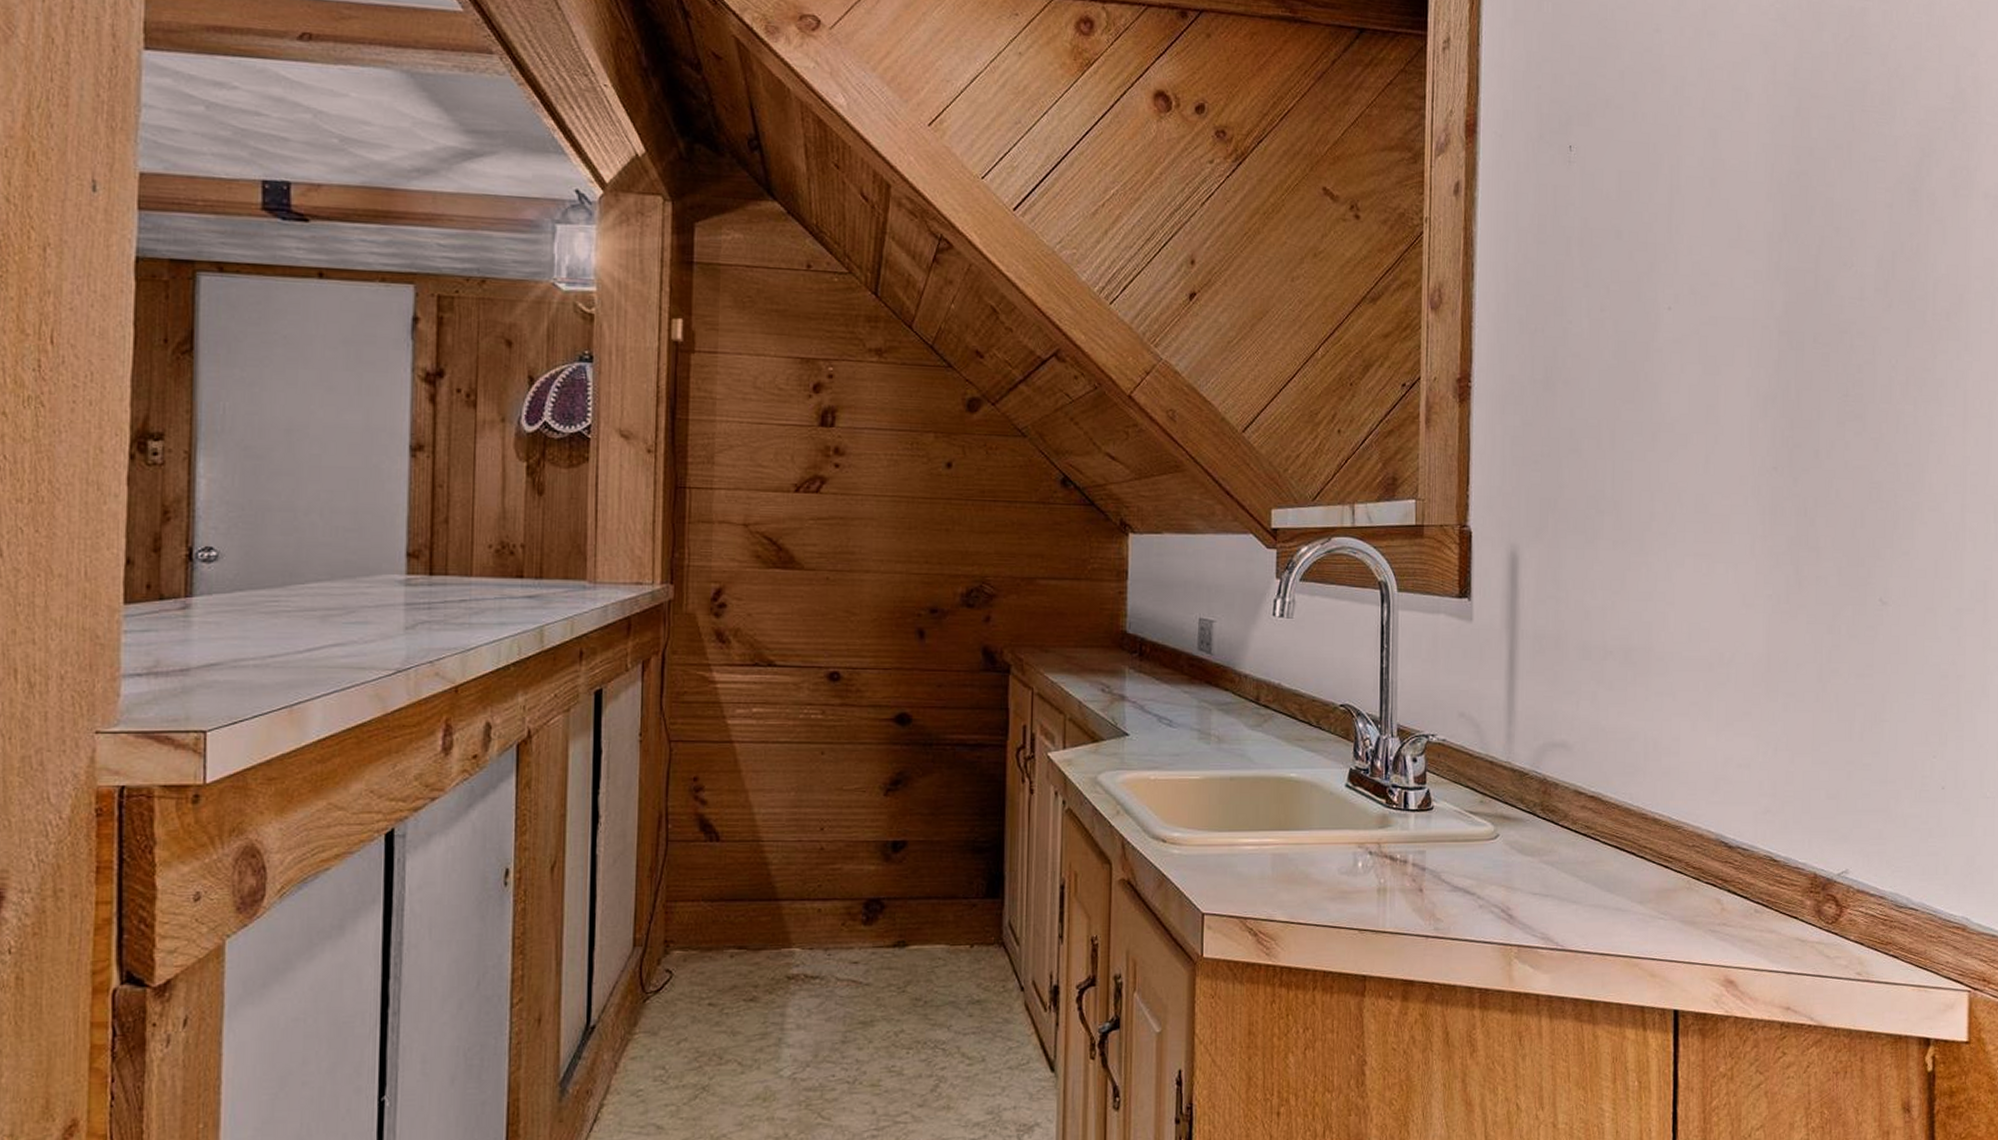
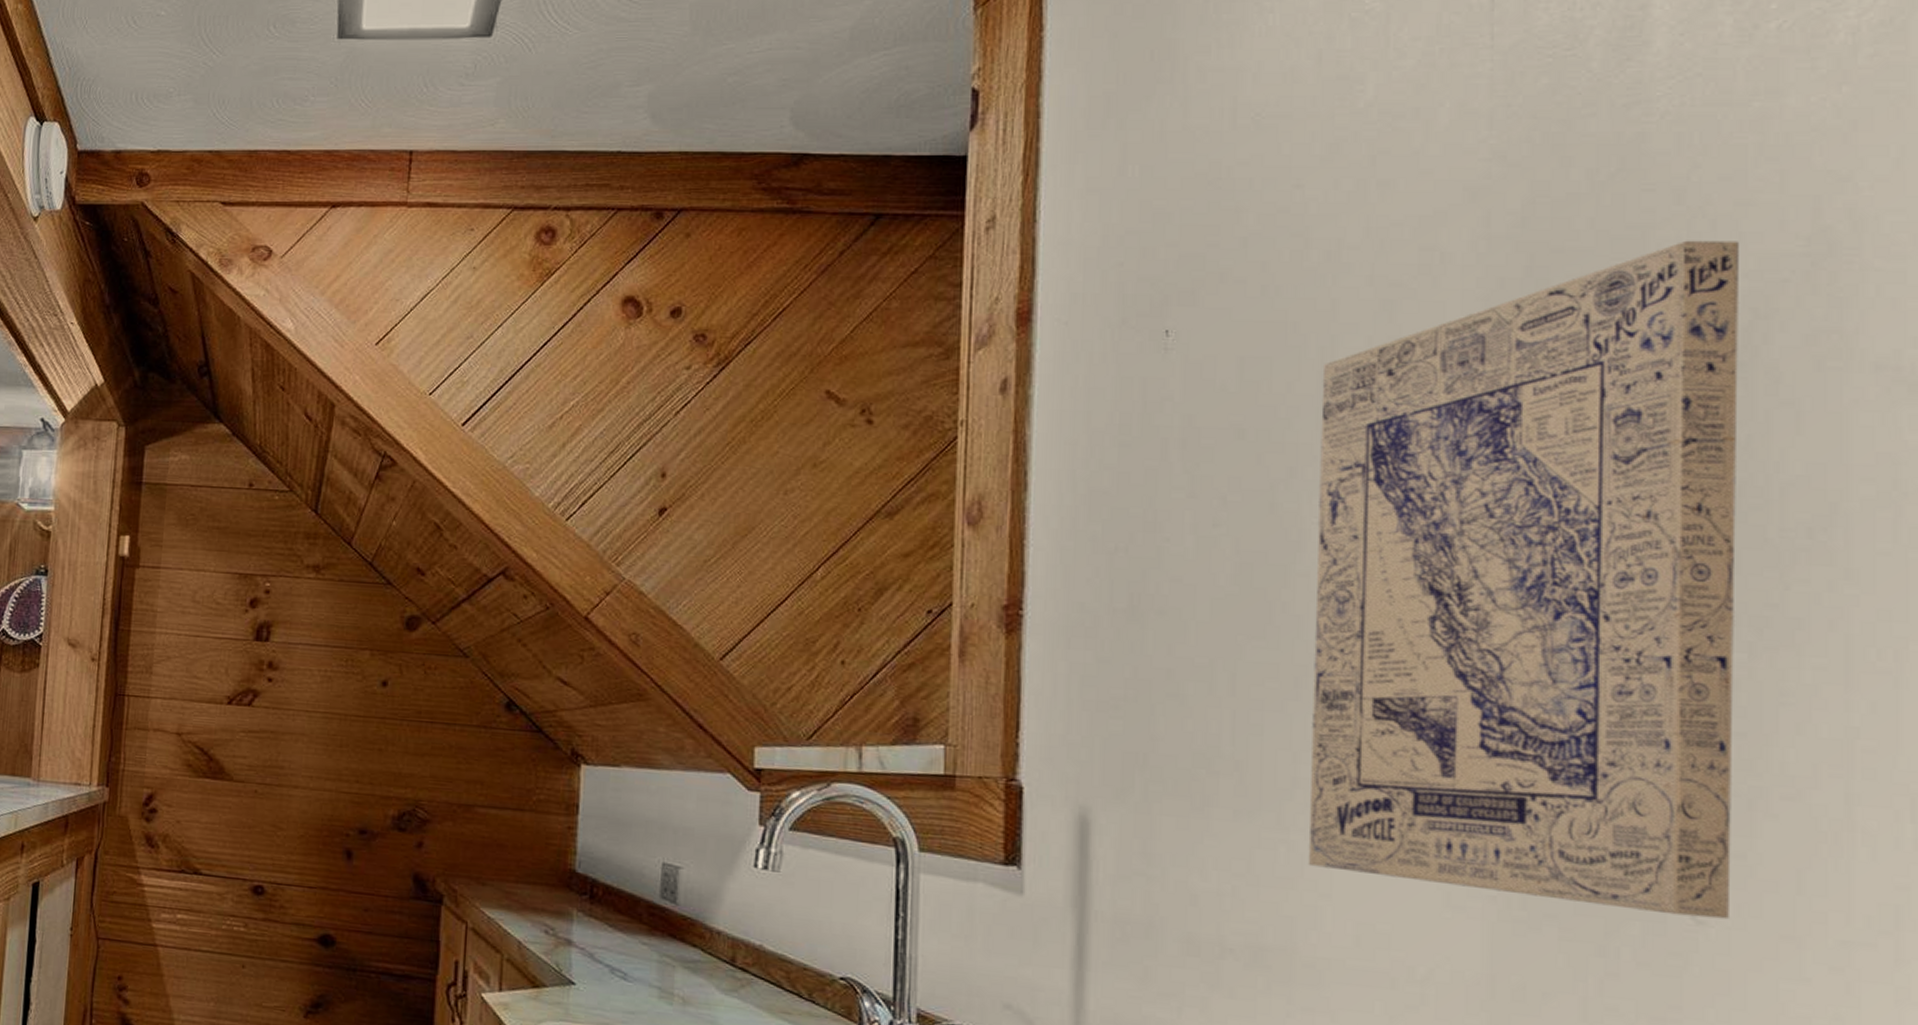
wall art: none [1659,94,1916,600] -> present [1307,240,1738,920]

